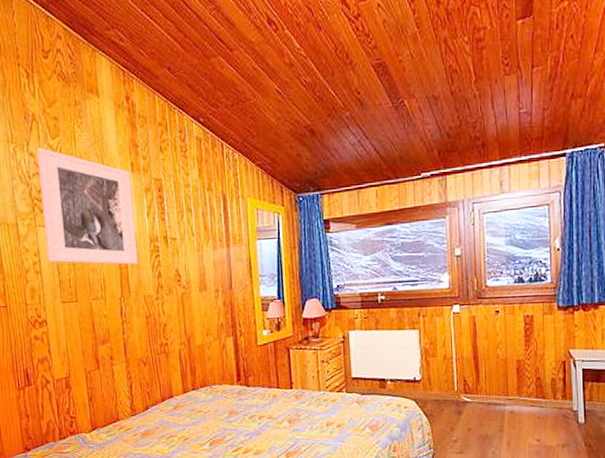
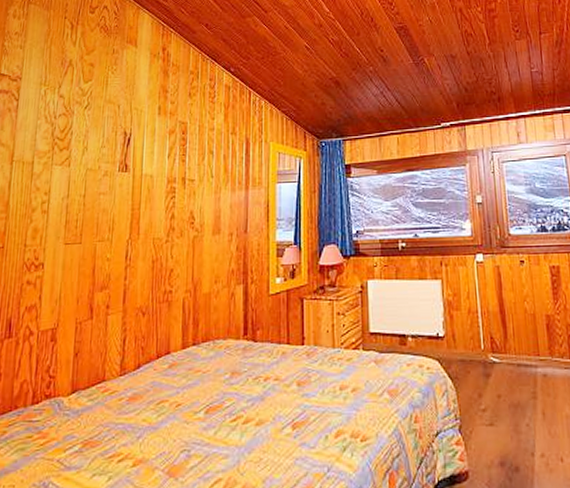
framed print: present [36,147,138,265] -> none [57,90,156,206]

